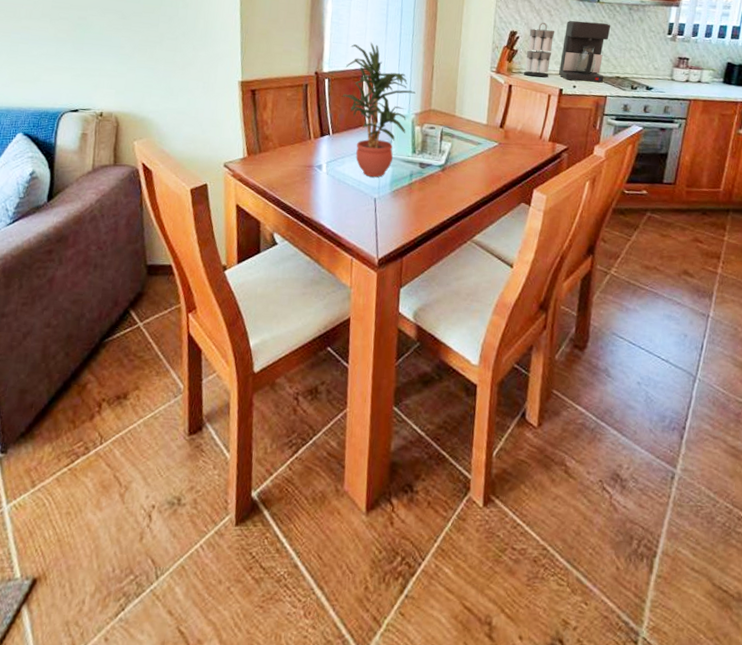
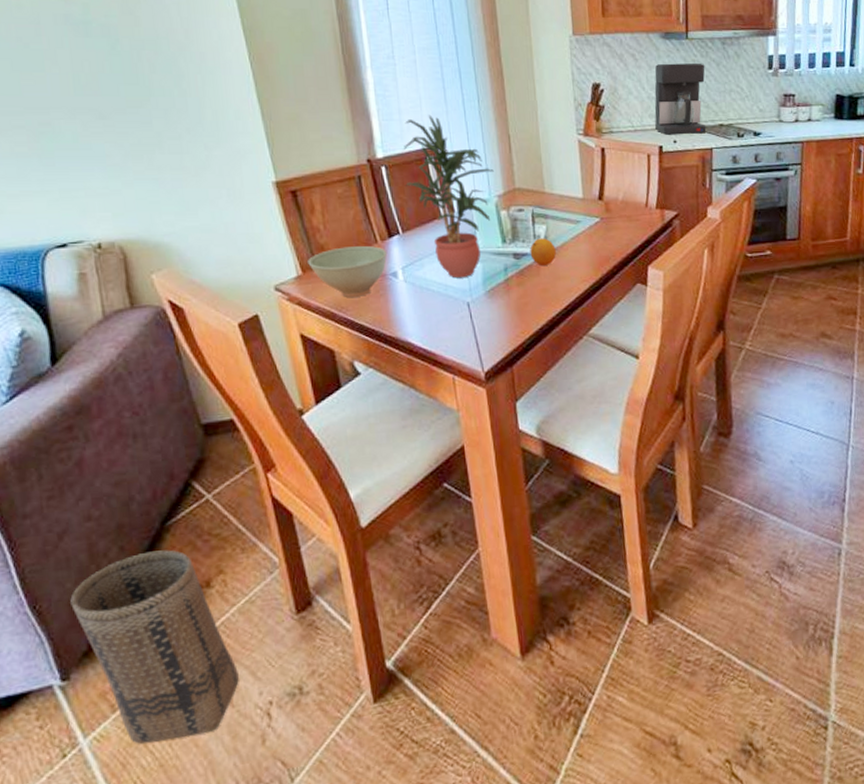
basket: none [20,360,134,521] -> present [70,550,239,744]
bowl: none [253,139,317,181] -> present [308,246,387,297]
fruit: none [434,153,456,177] -> present [530,238,556,265]
spice rack: present [523,22,555,78] -> none [614,69,645,135]

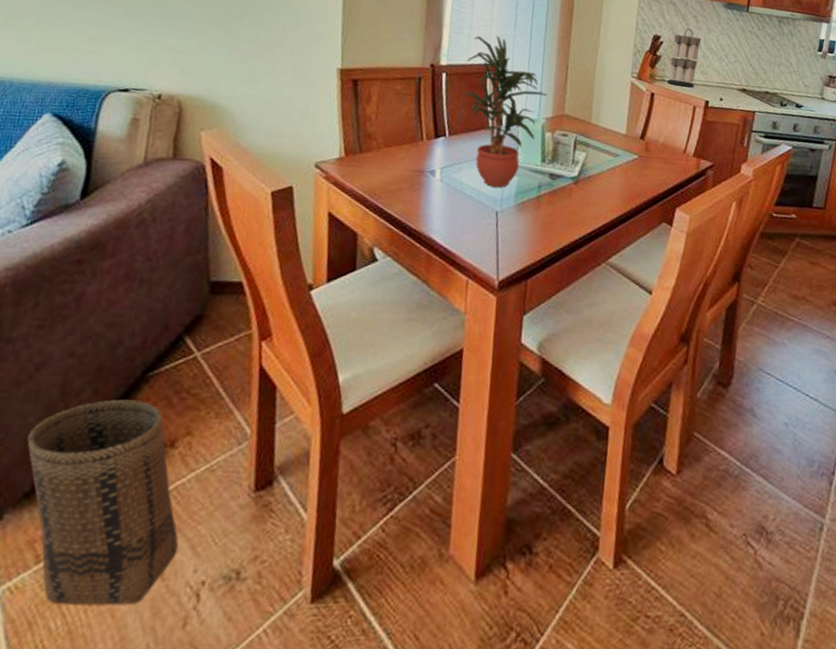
bowl: present [308,246,387,297] -> none [352,138,430,188]
fruit: present [530,238,556,265] -> none [565,163,591,190]
spice rack: none [614,69,645,135] -> present [666,28,702,88]
coffee maker: present [654,62,707,135] -> none [704,29,760,97]

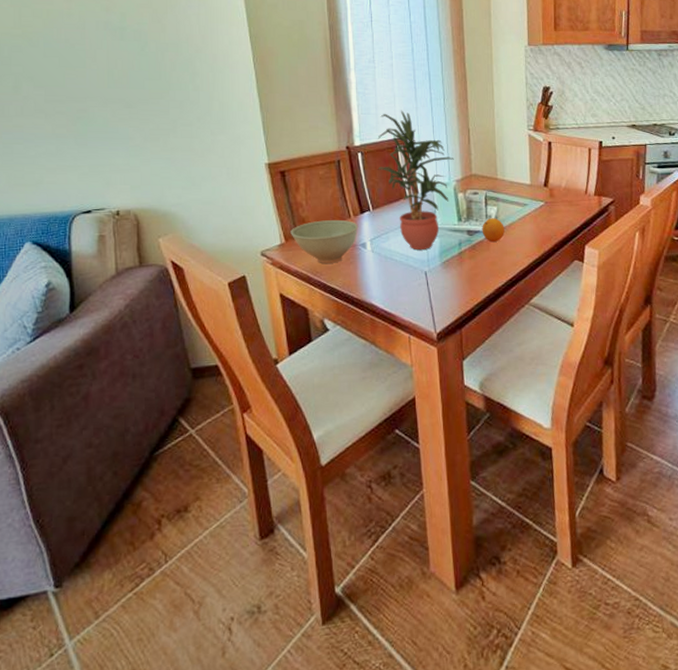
basket: present [27,399,179,605] -> none [68,477,206,649]
bowl: none [352,138,430,188] -> present [290,220,358,263]
fruit: none [565,163,591,190] -> present [482,218,504,242]
spice rack: present [666,28,702,88] -> none [561,75,588,131]

